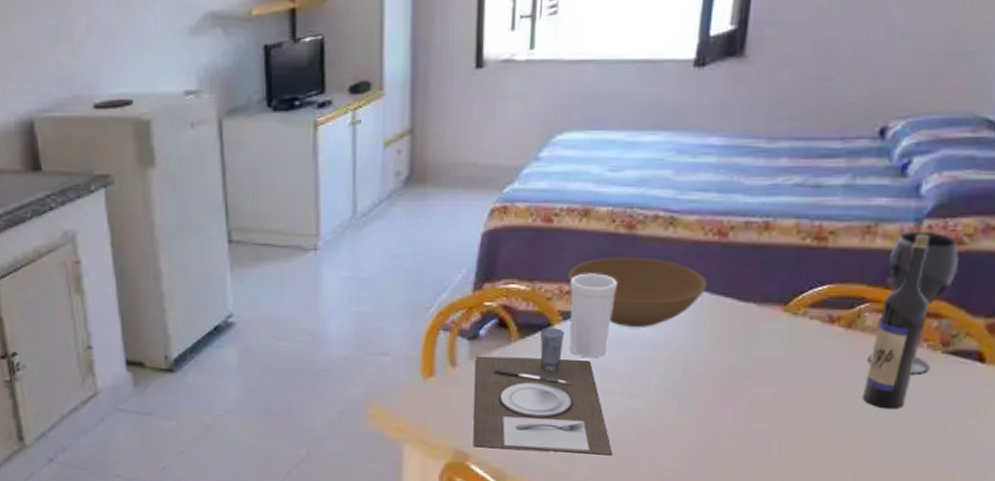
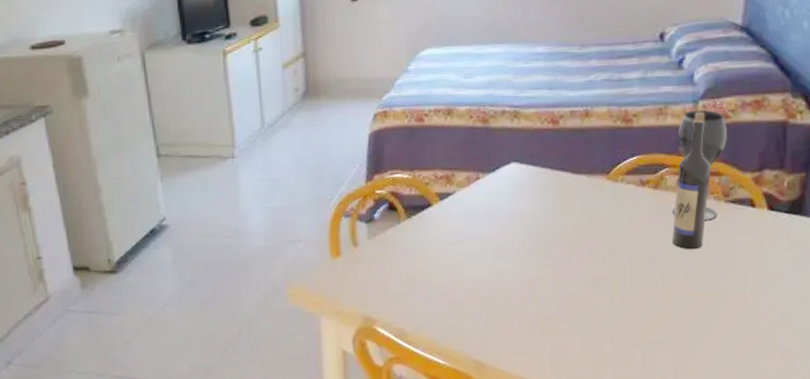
place setting: present [473,327,612,456] -> none [373,207,489,313]
bowl: present [568,257,708,327] -> none [441,145,548,201]
cup: present [569,273,619,358] -> none [442,160,480,230]

